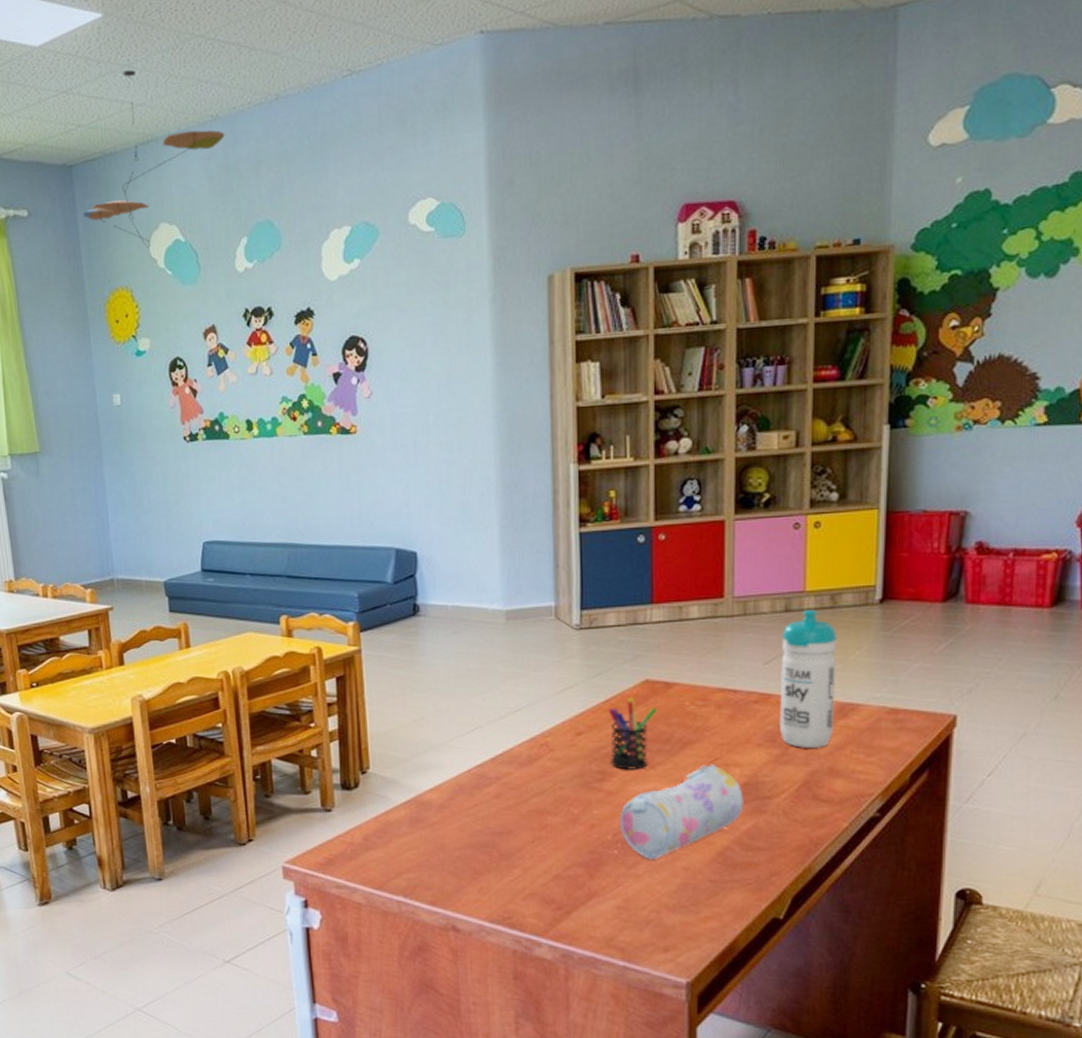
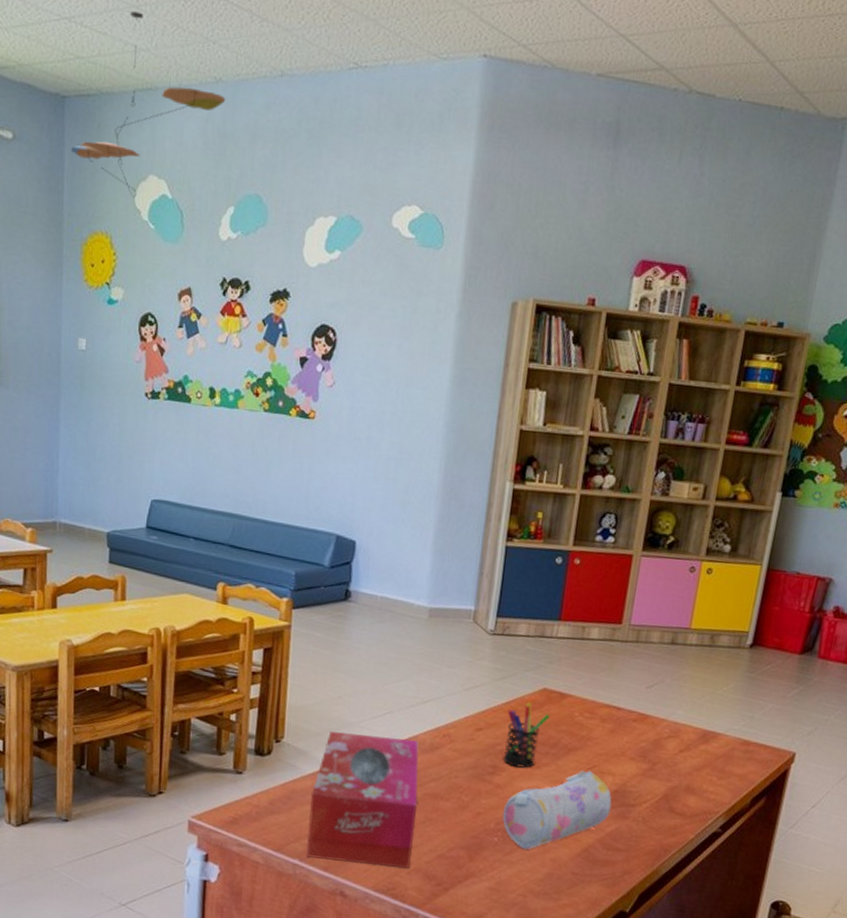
tissue box: none [406,754,525,895] -> present [306,731,419,869]
water bottle: present [780,610,836,748] -> none [651,645,711,767]

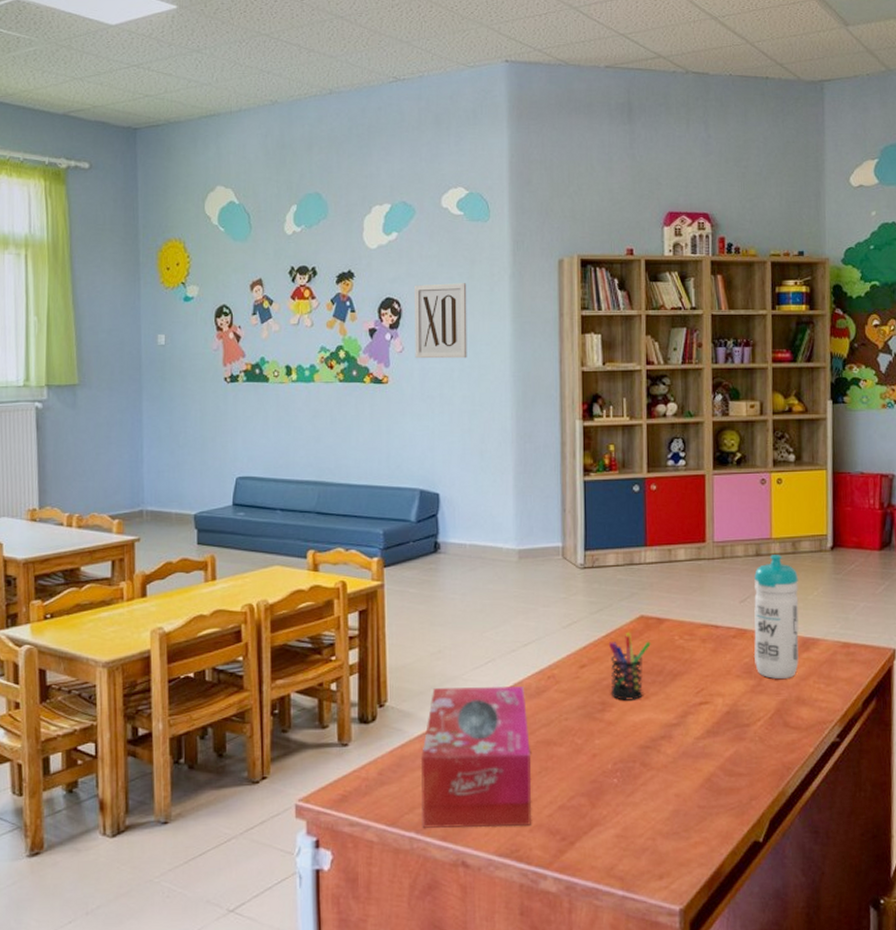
ceiling mobile: present [70,11,226,197] -> none [143,55,282,206]
wall art: none [345,313,409,401] -> present [415,283,467,359]
pencil case: present [502,770,612,850] -> none [618,695,726,788]
water bottle: none [651,645,711,767] -> present [754,555,799,679]

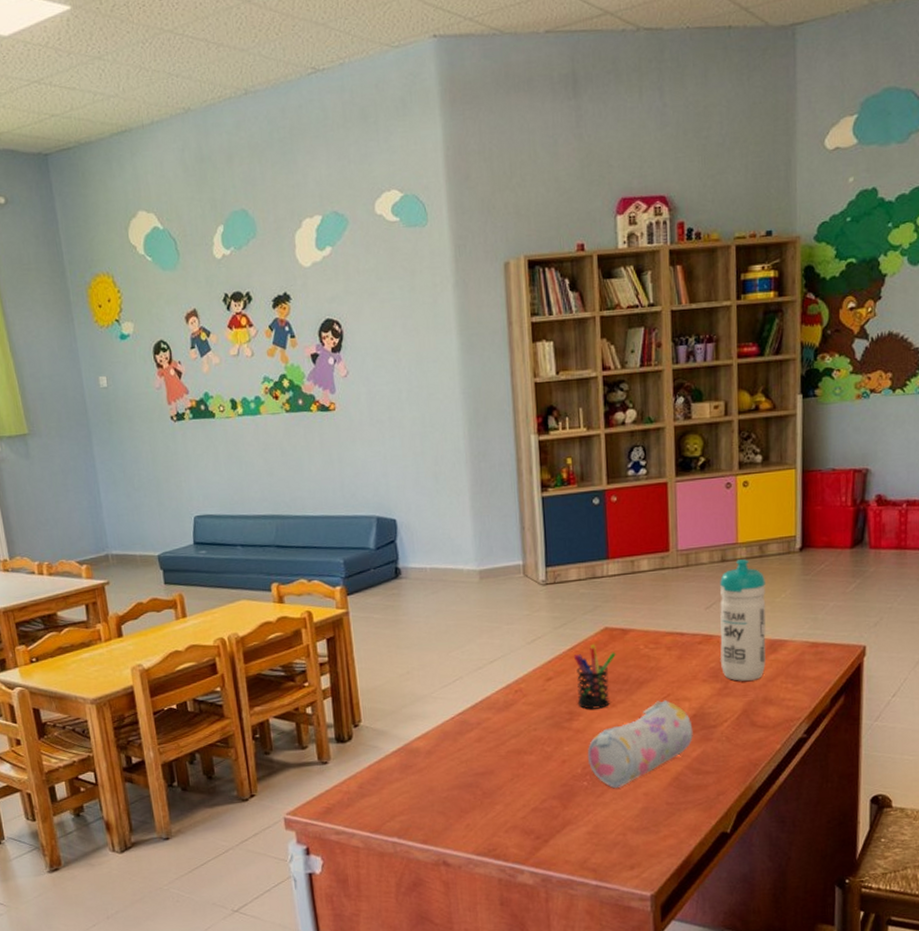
wall art: present [415,283,467,359] -> none [354,297,415,382]
tissue box: present [420,686,532,828] -> none [397,701,507,833]
pencil case: none [618,695,726,788] -> present [587,700,693,789]

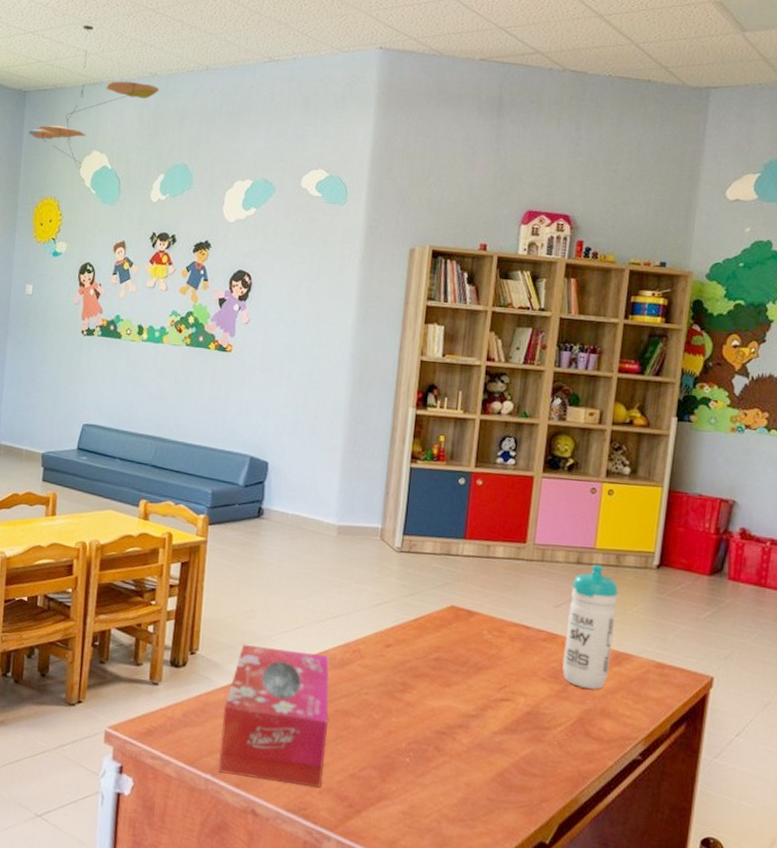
ceiling mobile: none [60,62,198,235] -> present [28,25,160,169]
tissue box: none [397,701,507,833] -> present [218,645,330,788]
pen holder: present [573,644,616,710] -> none [413,620,459,686]
pencil case: present [587,700,693,789] -> none [413,690,525,772]

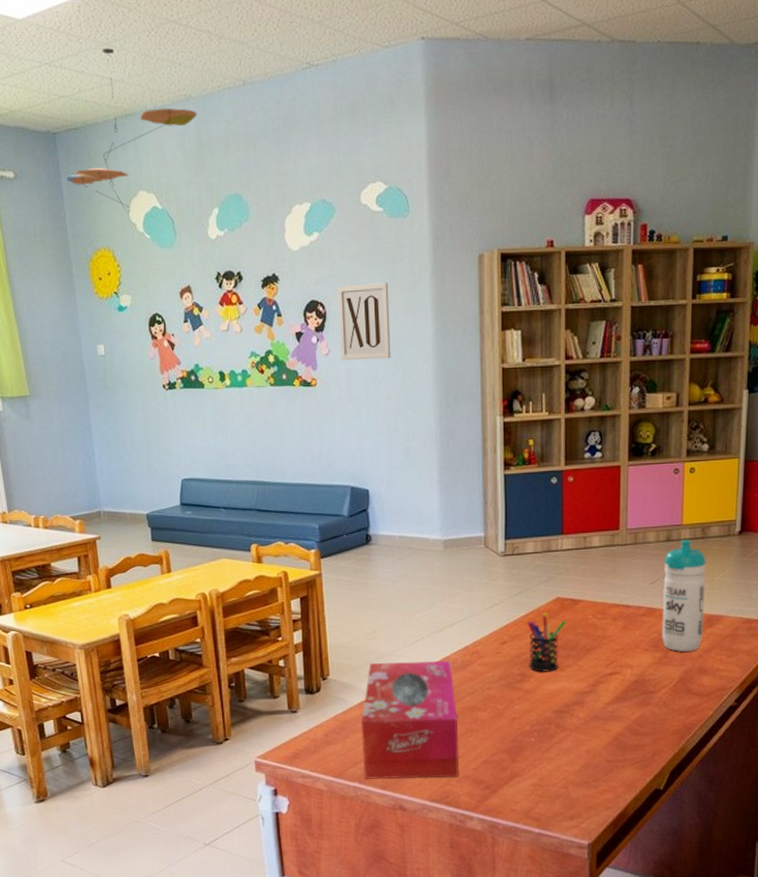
wall art: none [259,260,317,336] -> present [338,283,391,361]
pen holder: none [413,620,459,686] -> present [527,612,566,672]

